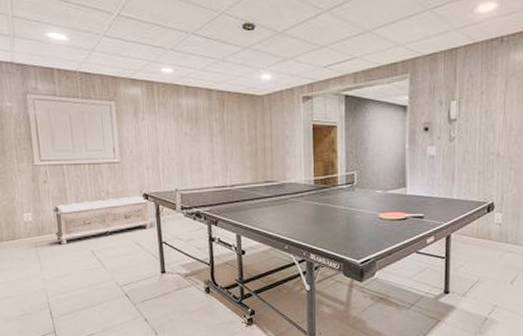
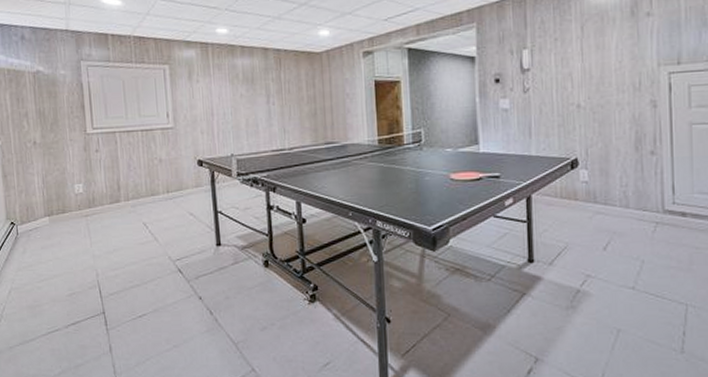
bench: present [52,196,151,245] -> none [103,162,206,217]

